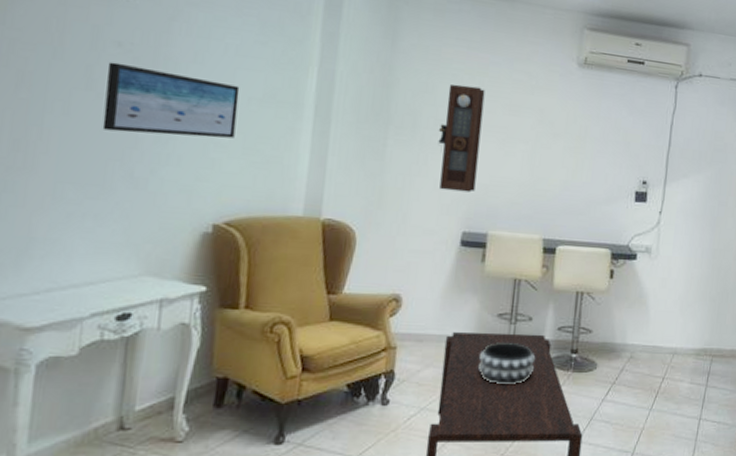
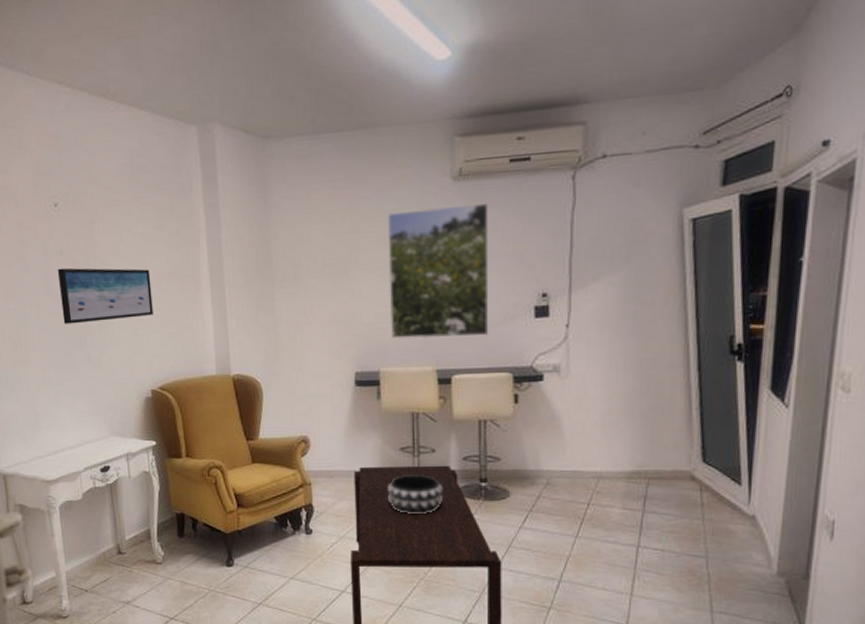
pendulum clock: present [438,84,485,193] -> none [318,226,361,335]
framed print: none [504,83,607,212] -> present [387,203,489,339]

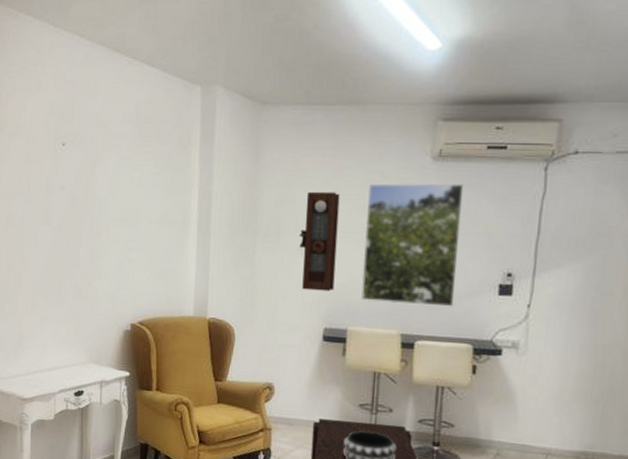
wall art: present [57,267,153,324] -> none [57,202,143,255]
pendulum clock: none [318,226,361,335] -> present [298,191,340,292]

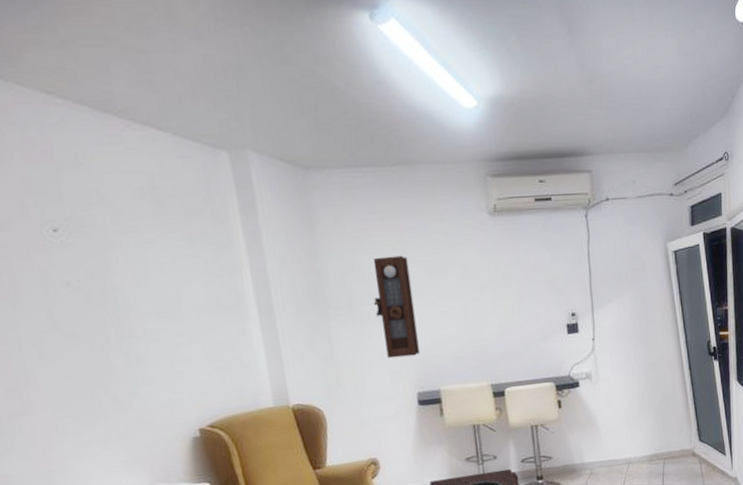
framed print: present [361,183,464,307] -> none [434,236,532,359]

